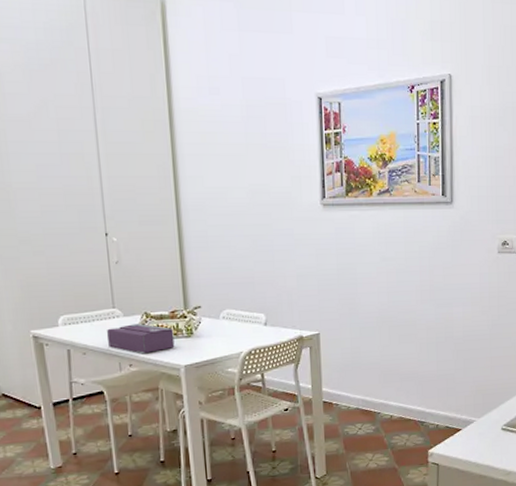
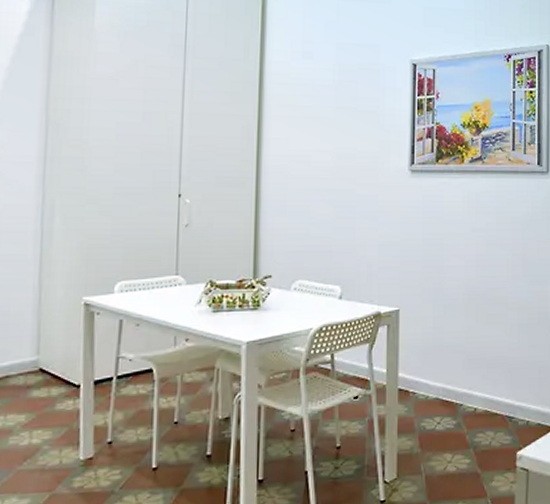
tissue box: present [107,324,175,354] -> none [166,293,239,328]

